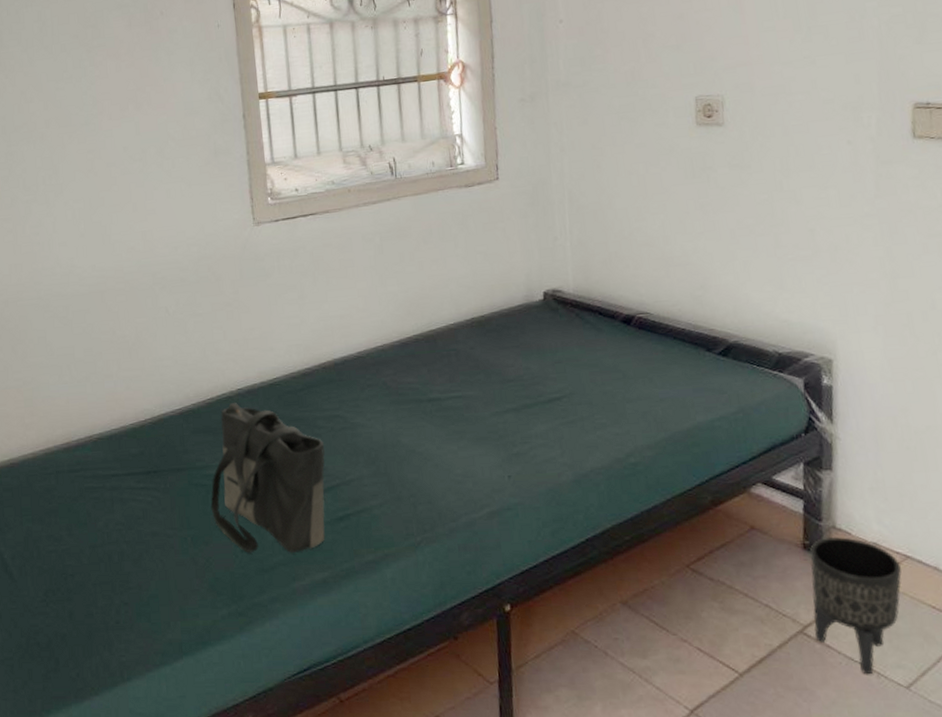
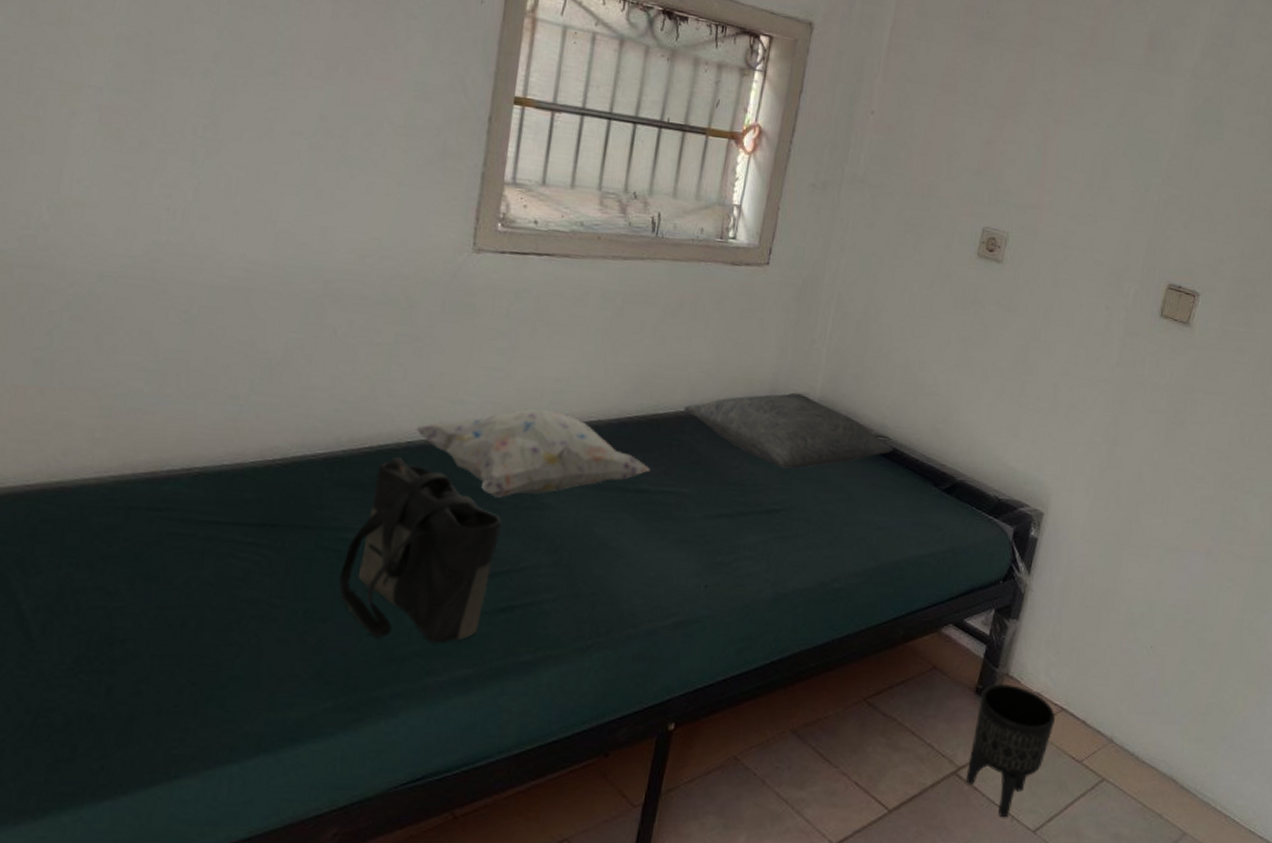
decorative pillow: none [240,343,436,424] -> present [414,409,650,498]
pillow: none [453,289,658,359] -> present [684,393,894,469]

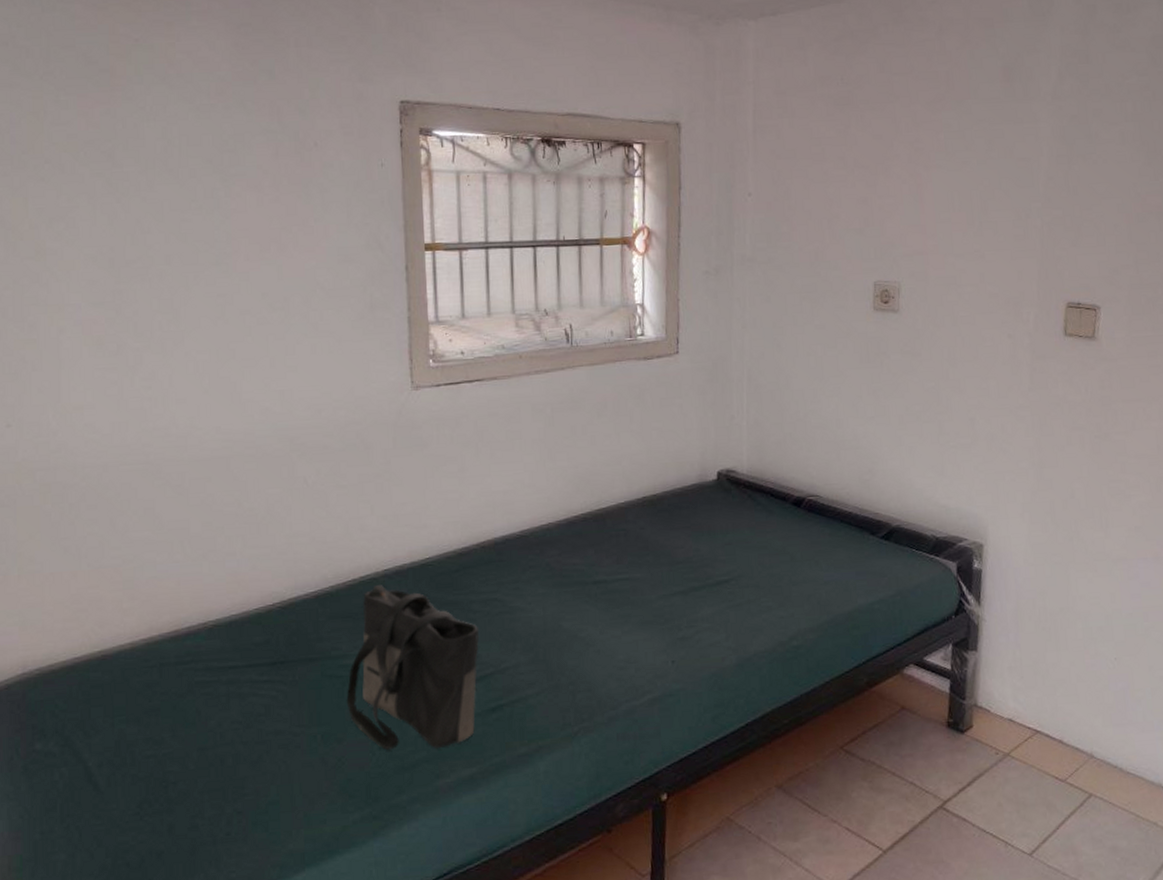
decorative pillow: present [414,409,650,498] -> none [388,521,603,608]
pillow: present [684,393,894,469] -> none [624,469,826,541]
planter: present [965,683,1056,817] -> none [952,714,1032,844]

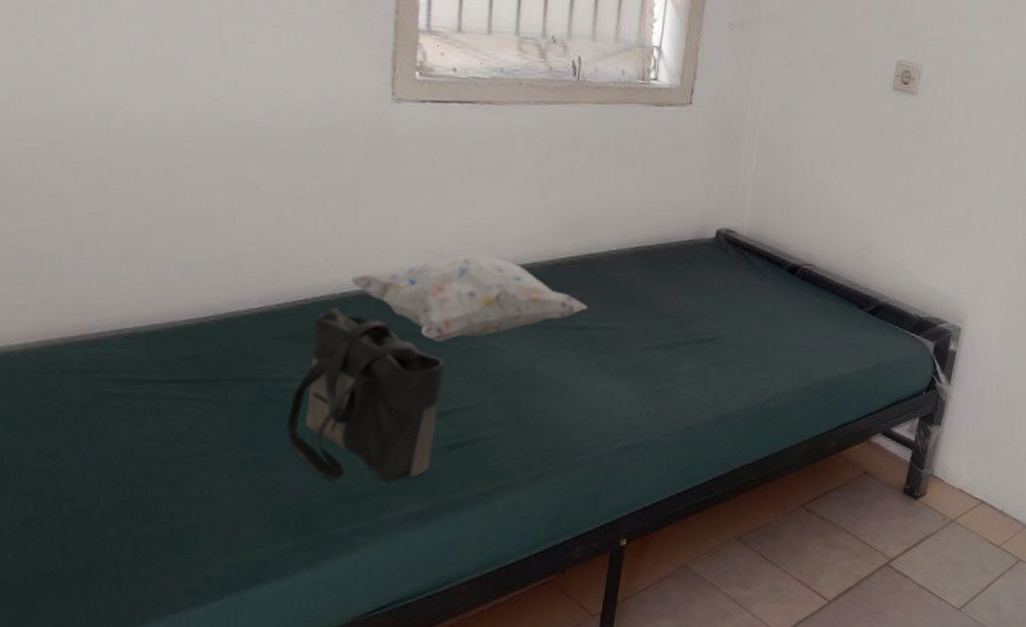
decorative pillow: none [388,521,603,608] -> present [348,255,587,341]

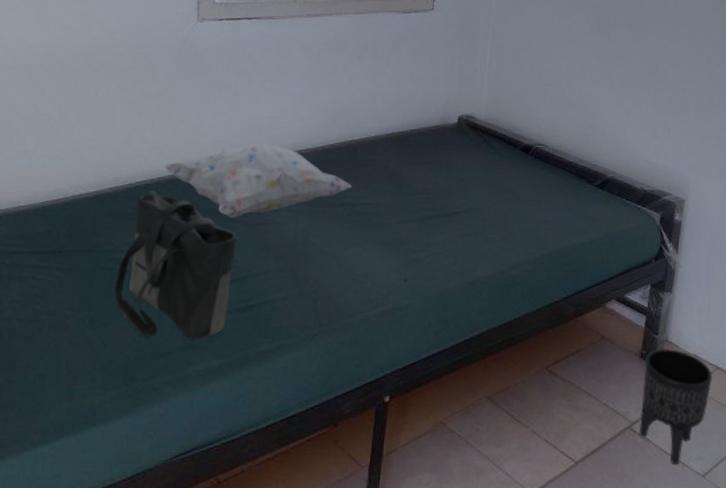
planter: none [897,482,977,599] -> present [639,348,713,464]

